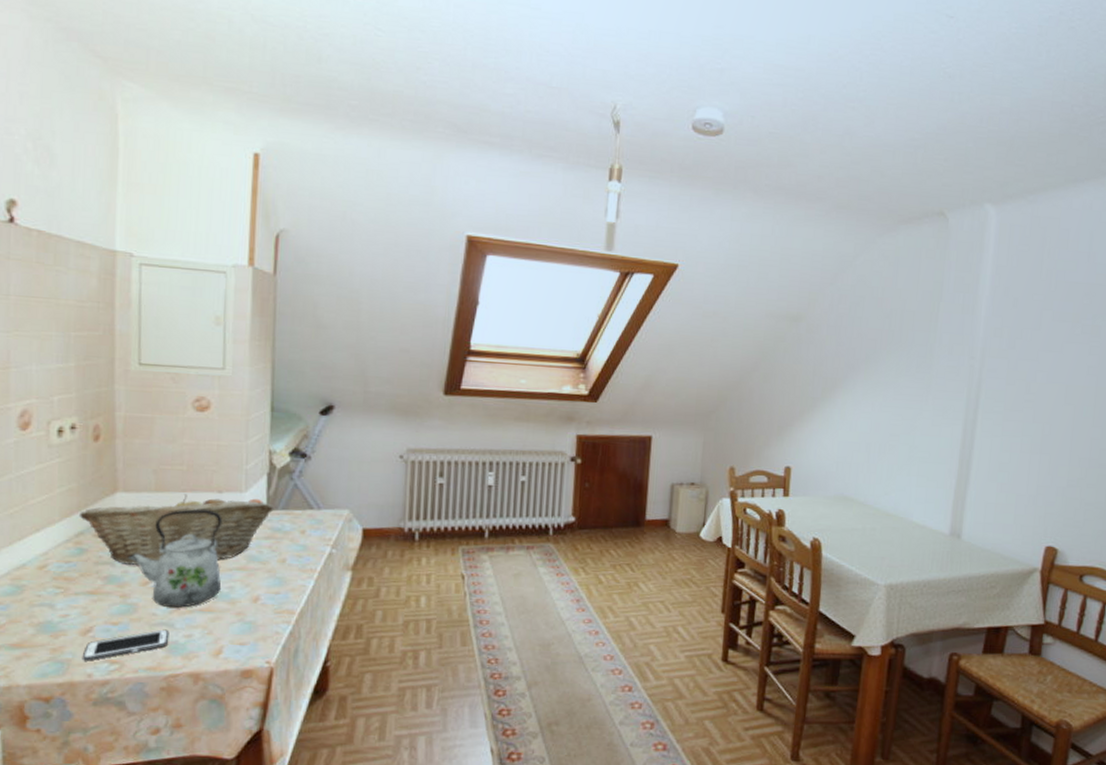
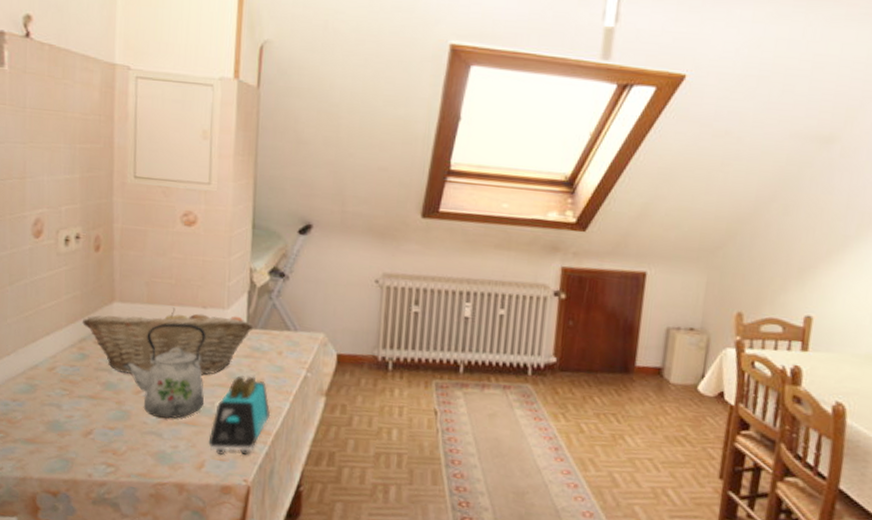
cell phone: present [82,629,169,661] -> none [83,438,158,462]
toaster: none [226,557,294,640] -> present [208,375,271,456]

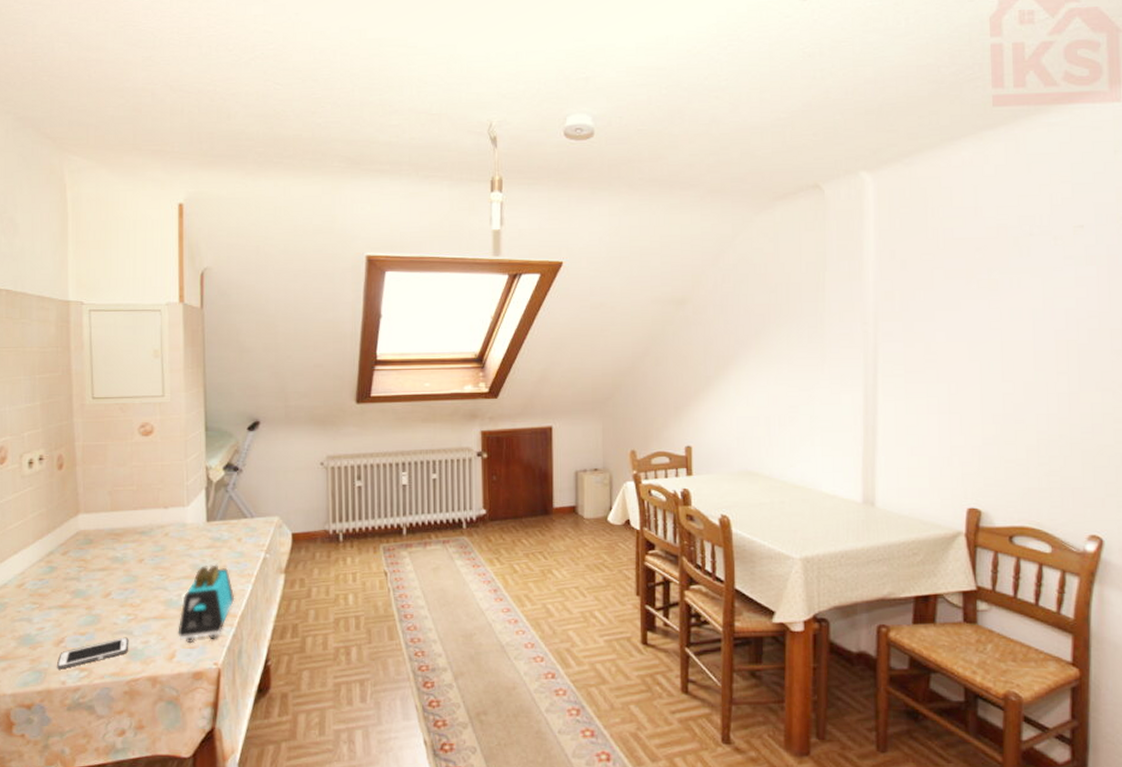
fruit basket: present [82,307,254,375] -> none [48,511,213,579]
cell phone: none [83,438,158,462] -> present [56,637,129,670]
kettle: present [122,323,206,419] -> none [90,525,172,617]

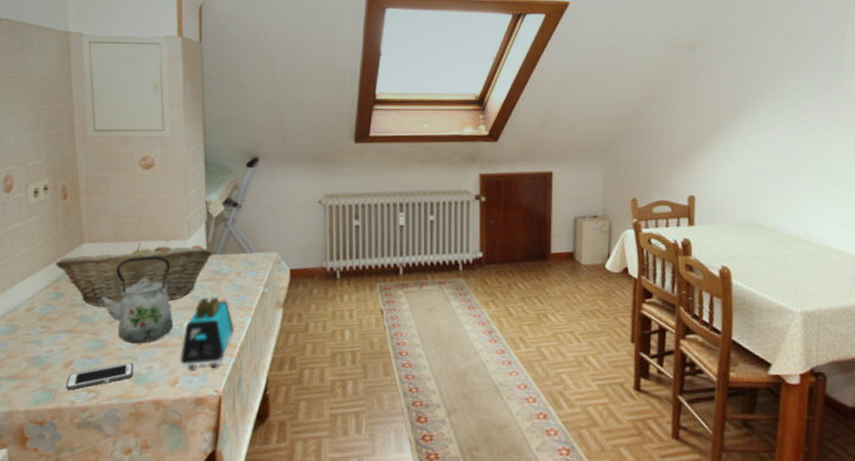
fruit basket: none [48,511,213,579] -> present [55,243,213,306]
kettle: none [90,525,172,617] -> present [96,256,174,344]

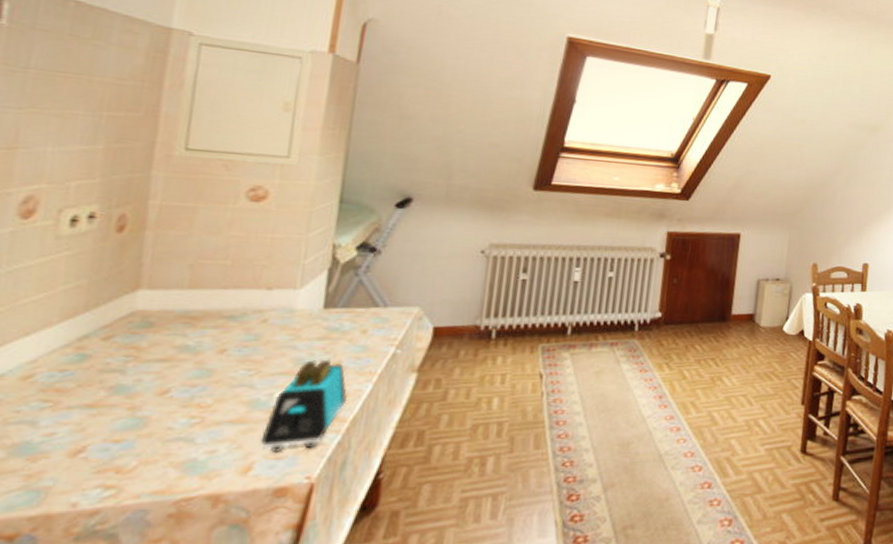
fruit basket: present [55,243,213,306] -> none [85,291,334,372]
cell phone: present [65,362,134,390] -> none [66,445,188,488]
kettle: present [96,256,174,344] -> none [143,308,269,421]

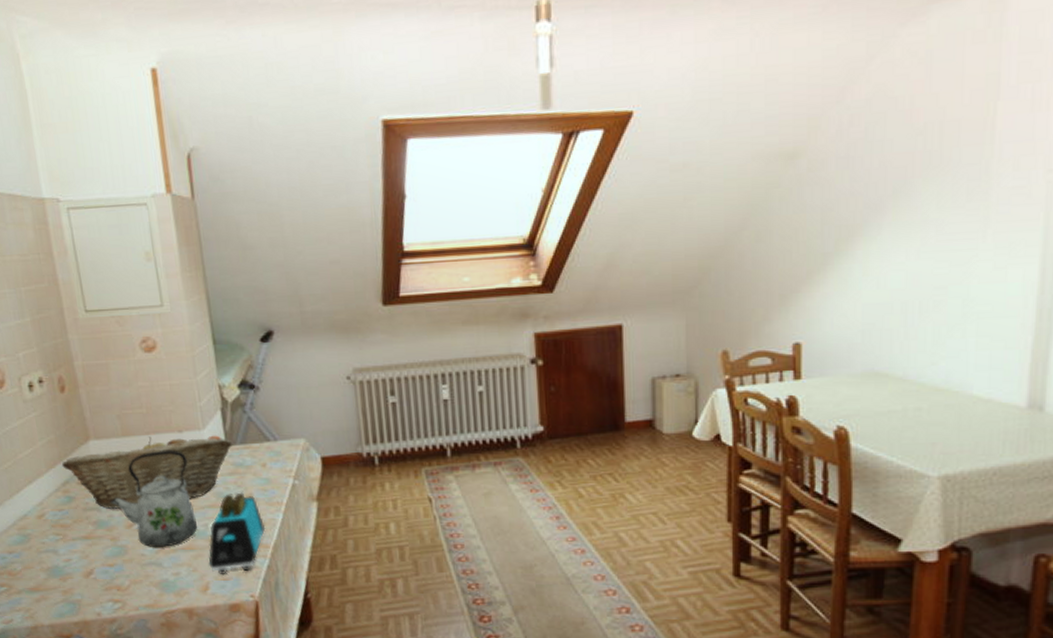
fruit basket: none [85,291,334,372] -> present [61,435,233,509]
kettle: none [143,308,269,421] -> present [110,451,198,548]

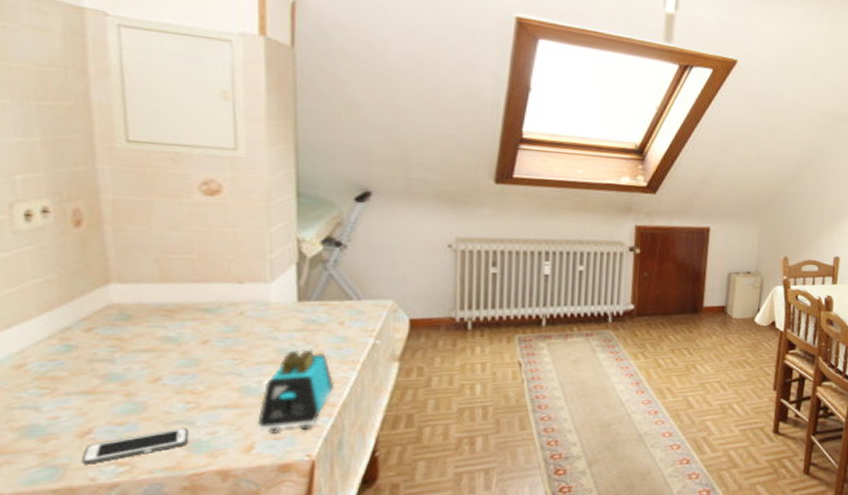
fruit basket: present [61,435,233,509] -> none [62,285,307,361]
cell phone: none [89,568,160,601] -> present [81,427,189,465]
kettle: present [110,451,198,548] -> none [129,301,249,406]

